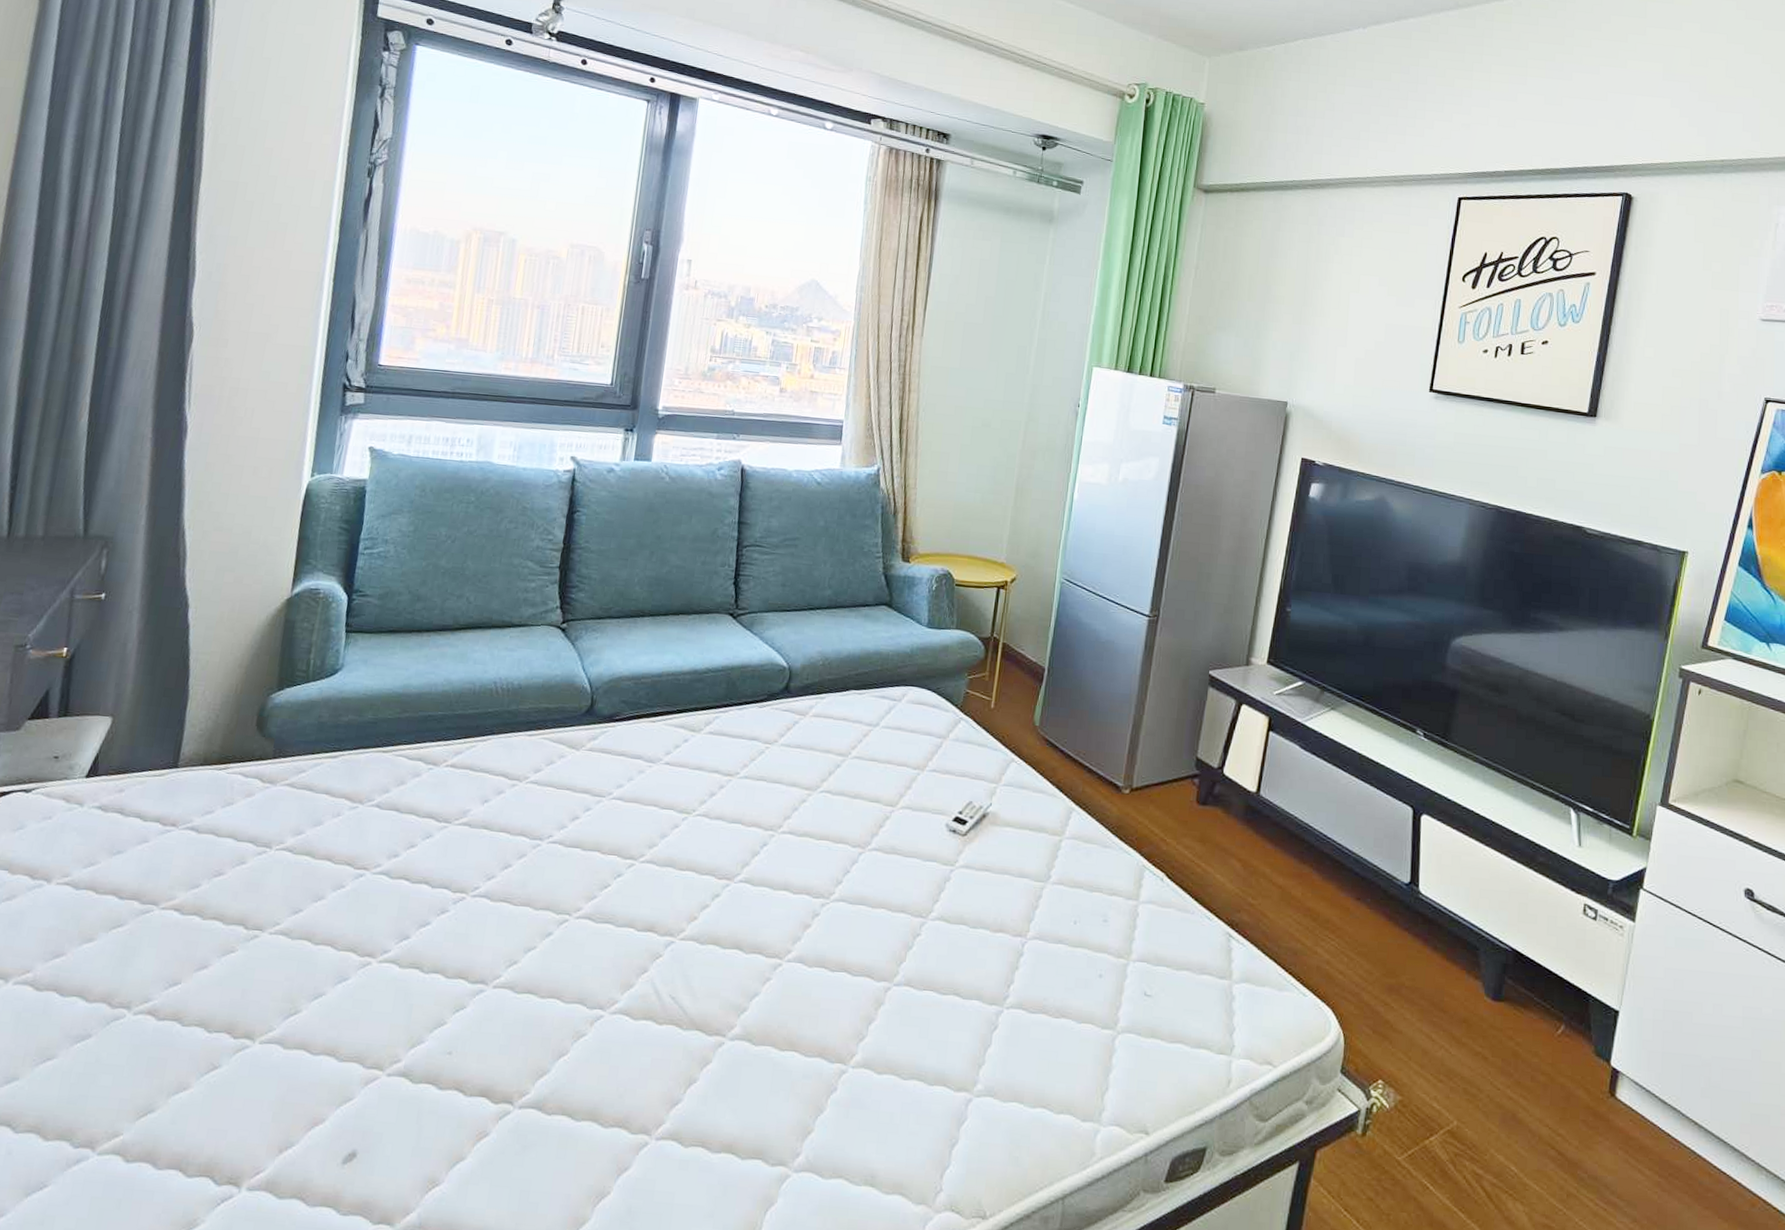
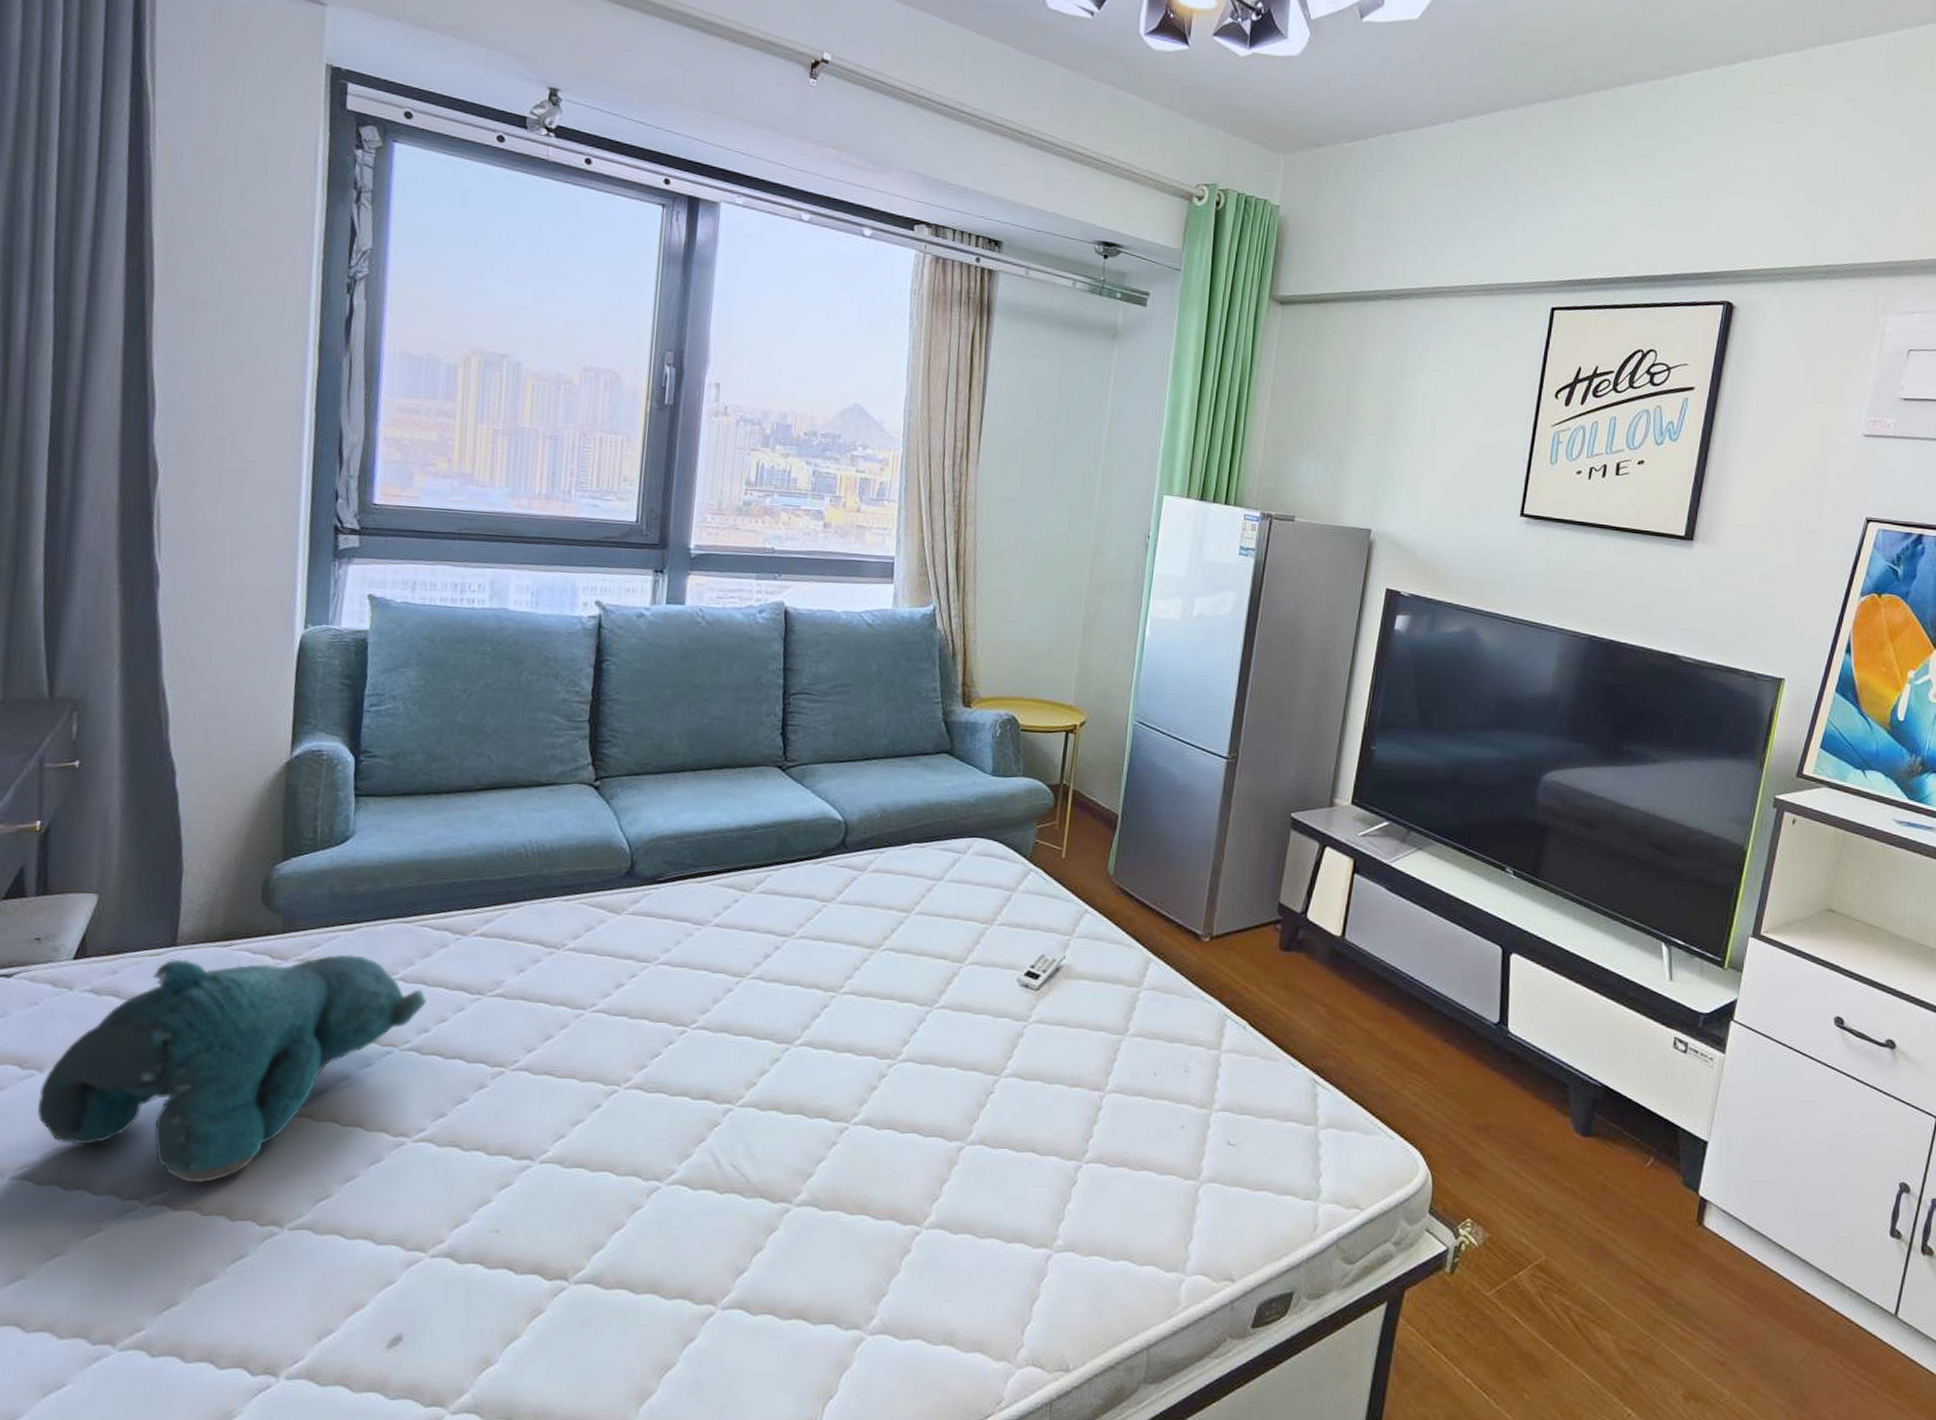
teddy bear: none [43,780,399,994] -> present [37,954,427,1183]

